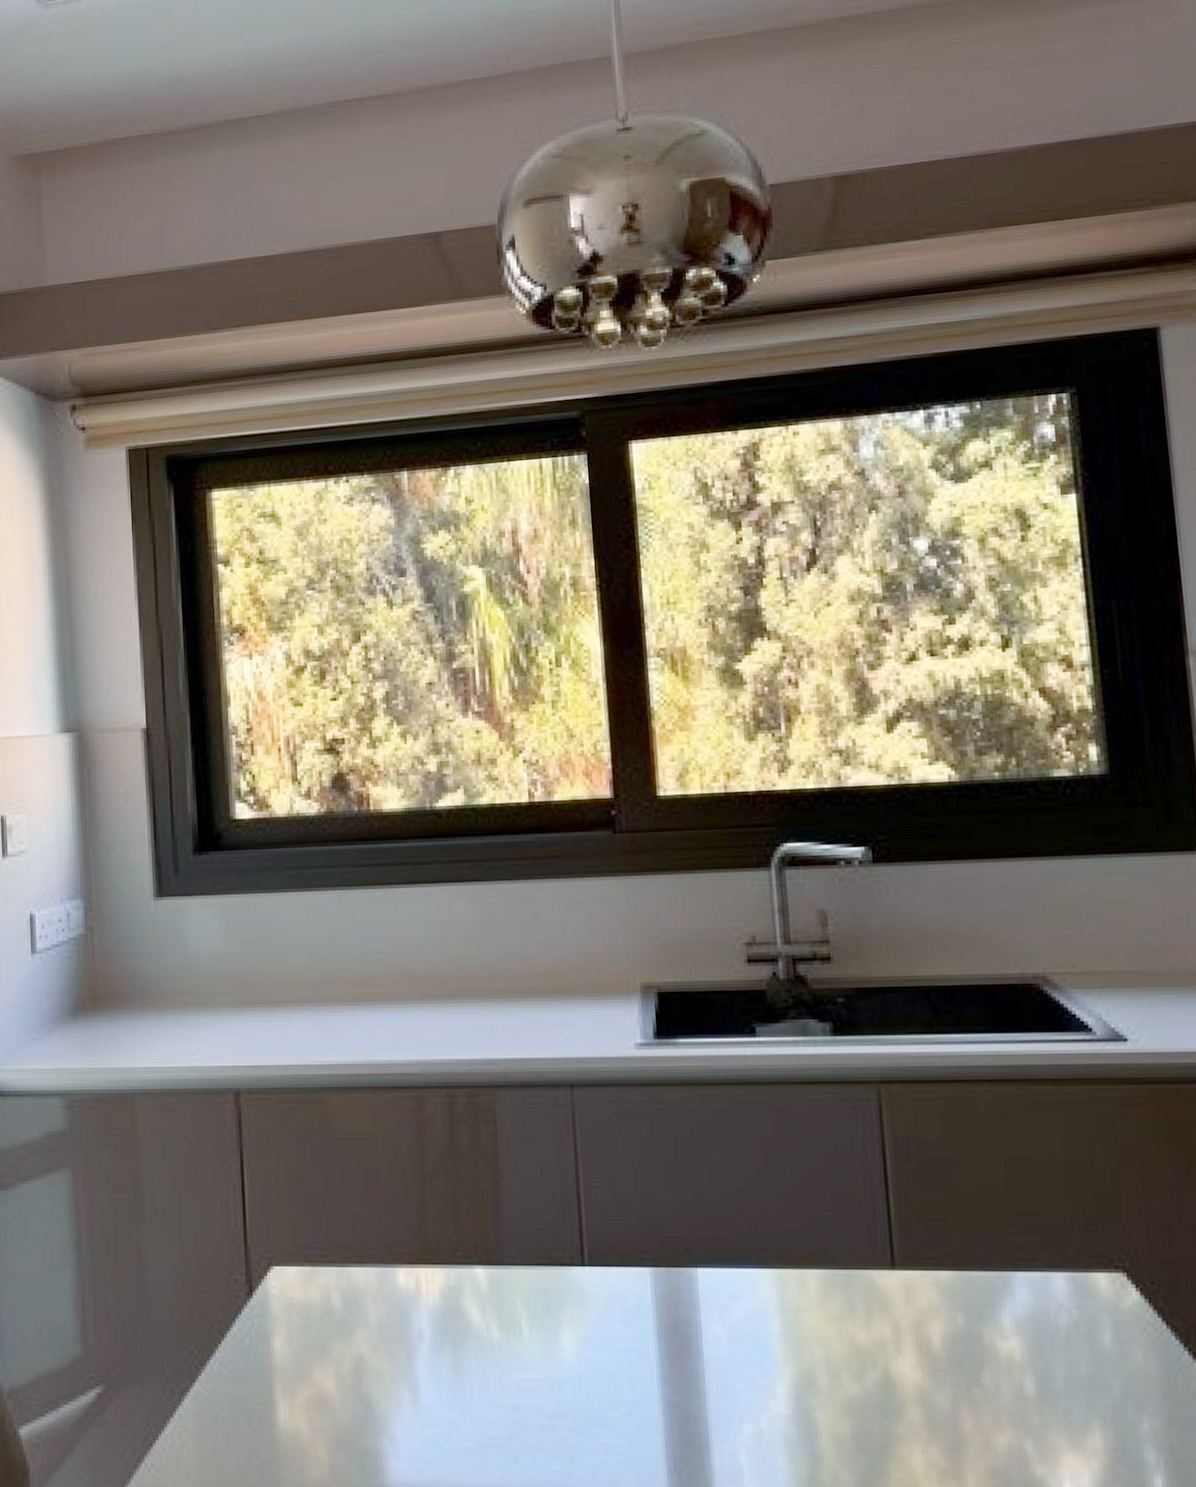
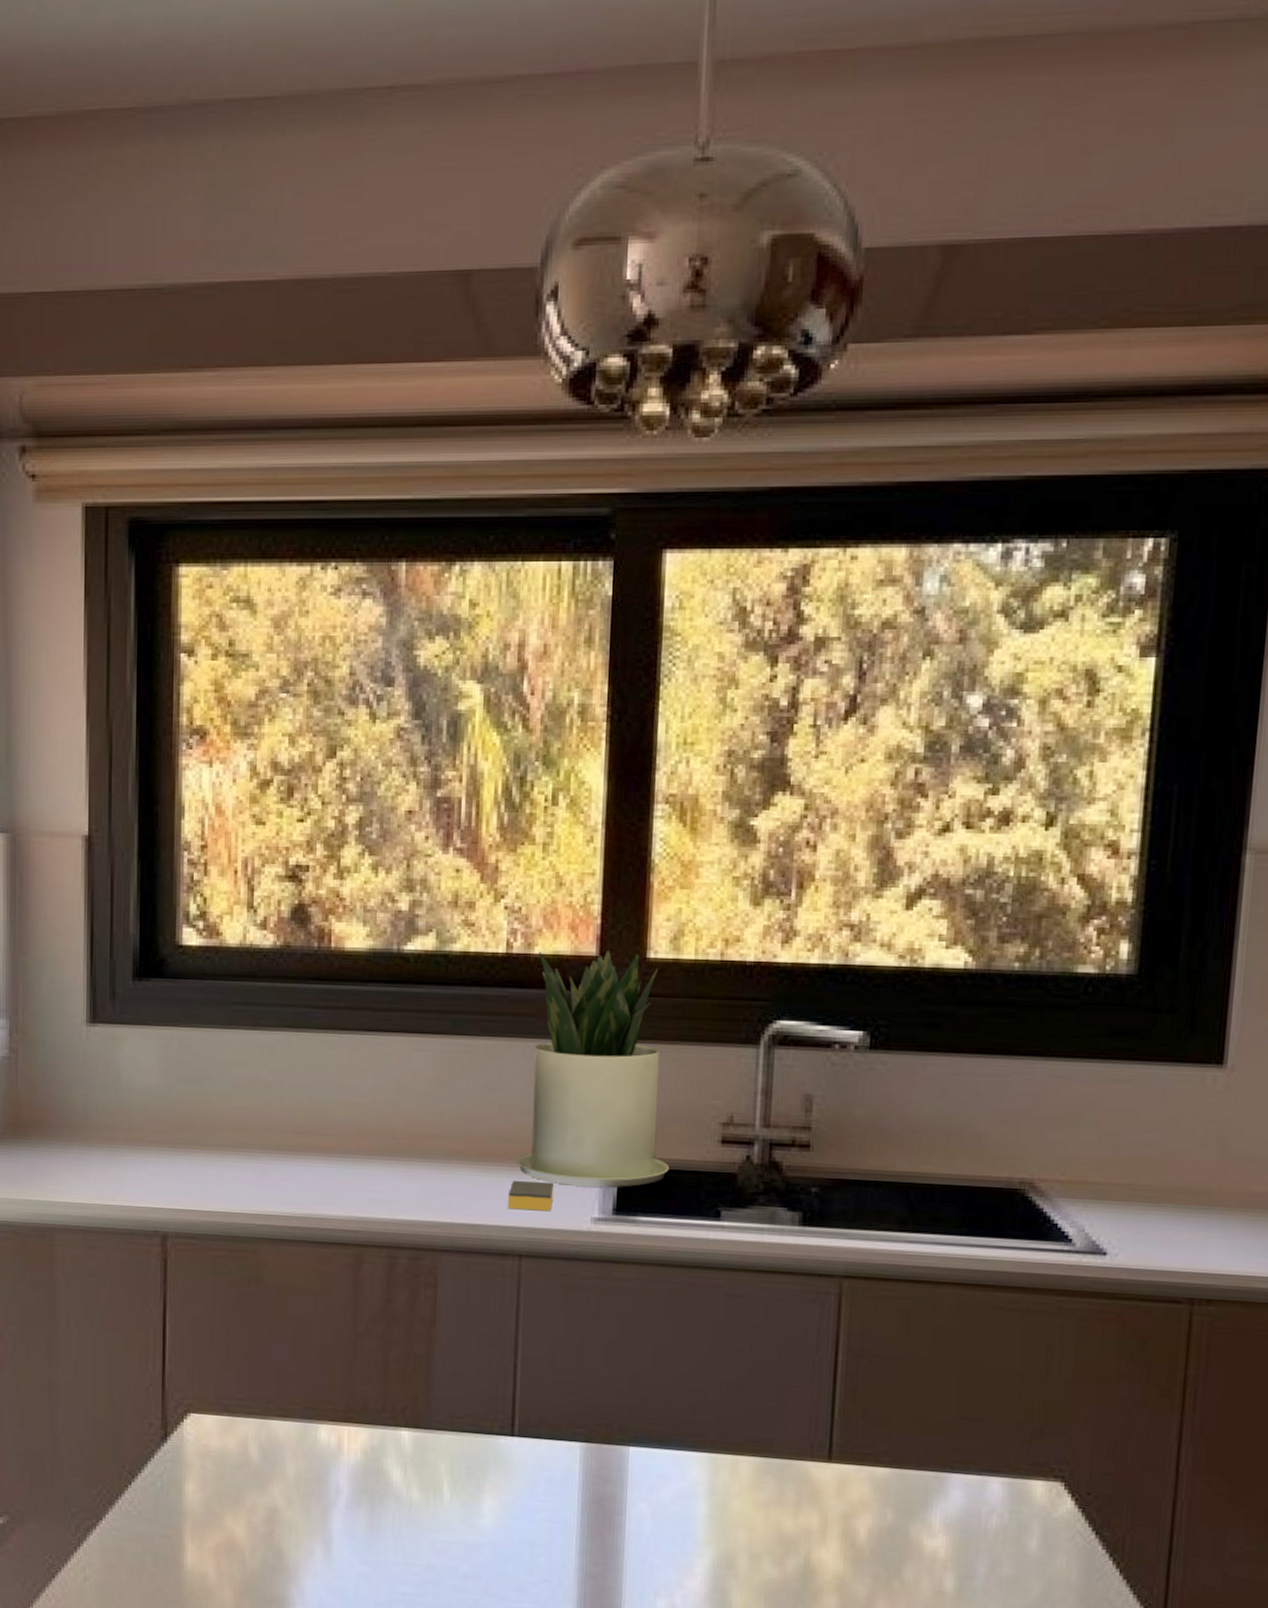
sponge: none [554,1012,597,1041] -> present [508,1180,555,1212]
planter: none [558,792,702,1014] -> present [517,951,669,1188]

